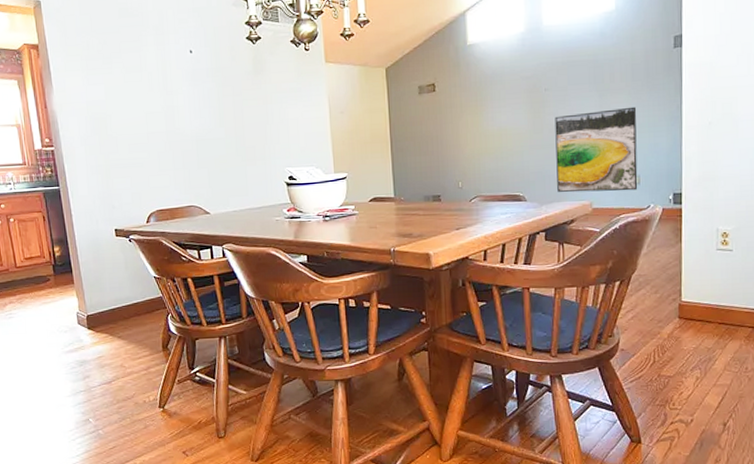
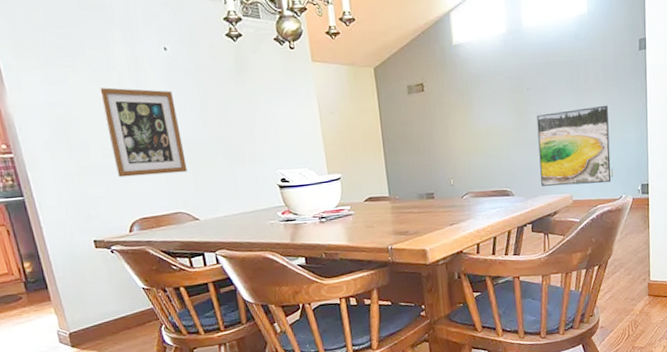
wall art: none [130,87,202,171] -> present [98,87,188,178]

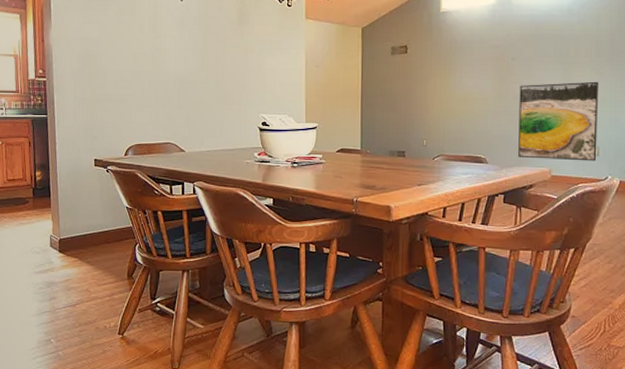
wall art: present [98,87,188,178] -> none [122,29,182,108]

